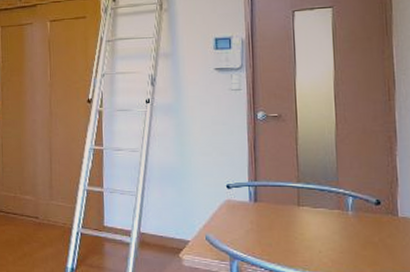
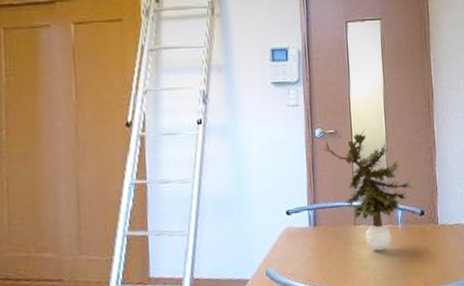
potted plant: none [265,115,370,234] -> present [323,130,415,251]

